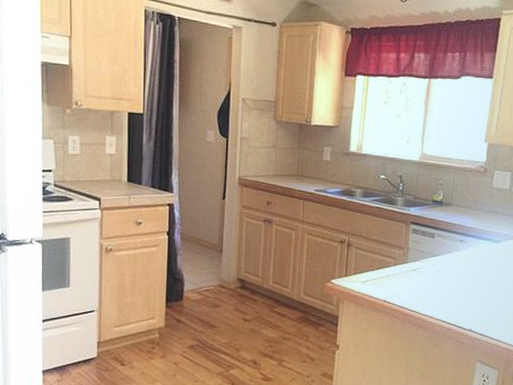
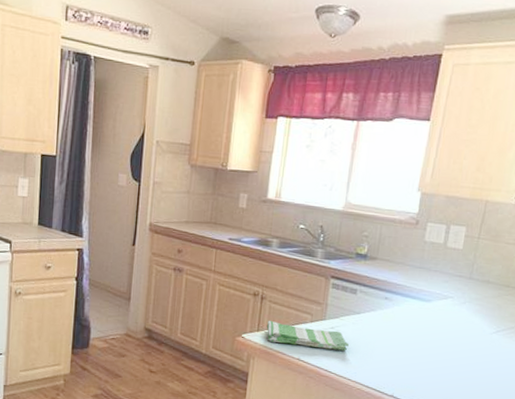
dish towel: none [353,265,429,291] -> present [266,320,349,351]

